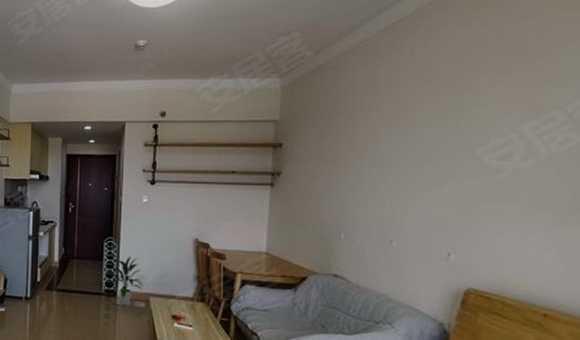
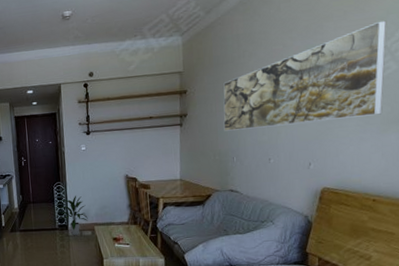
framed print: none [329,78,568,200] -> present [223,20,387,131]

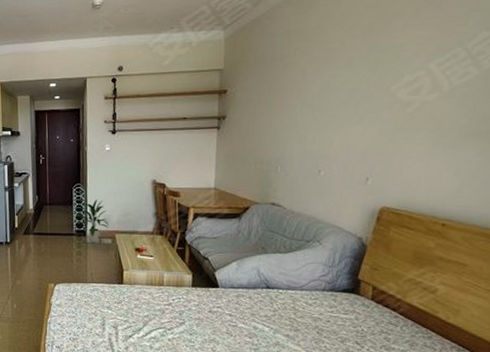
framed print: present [223,20,387,131] -> none [267,19,469,137]

